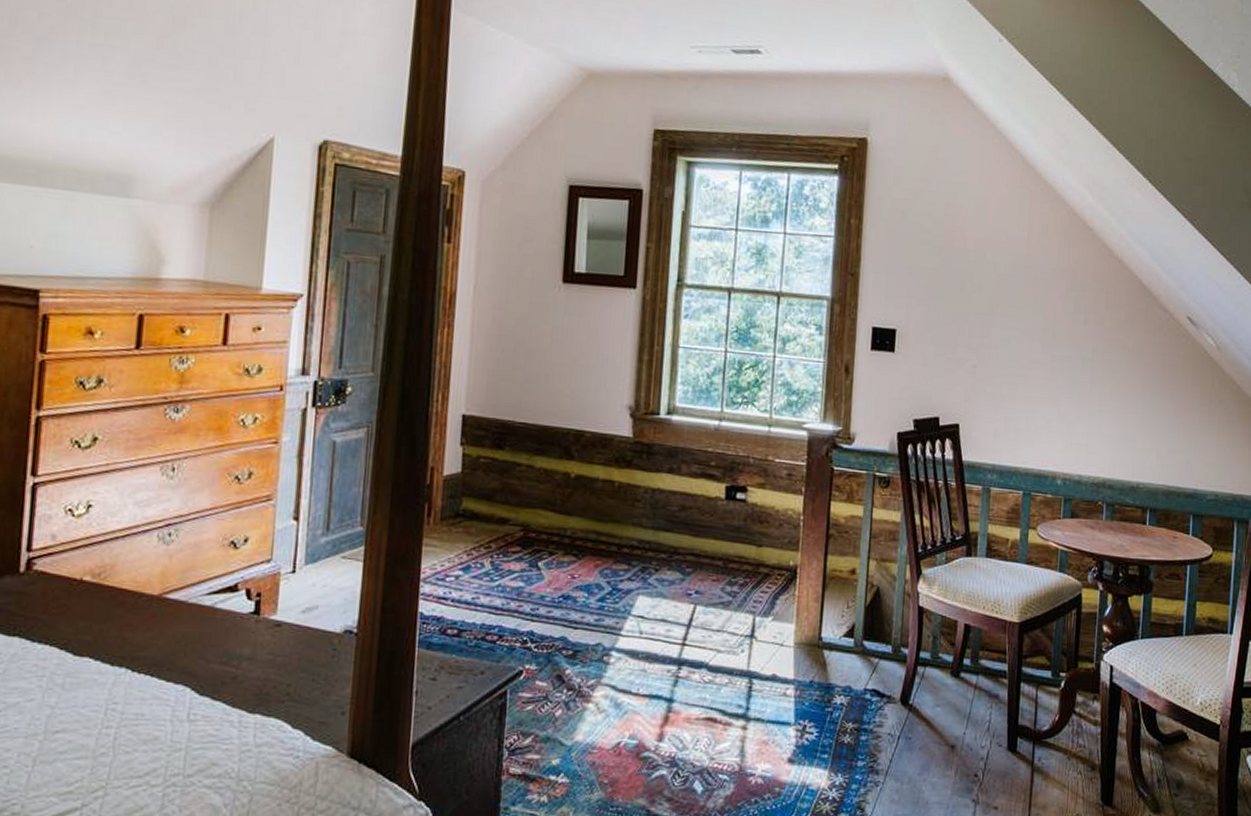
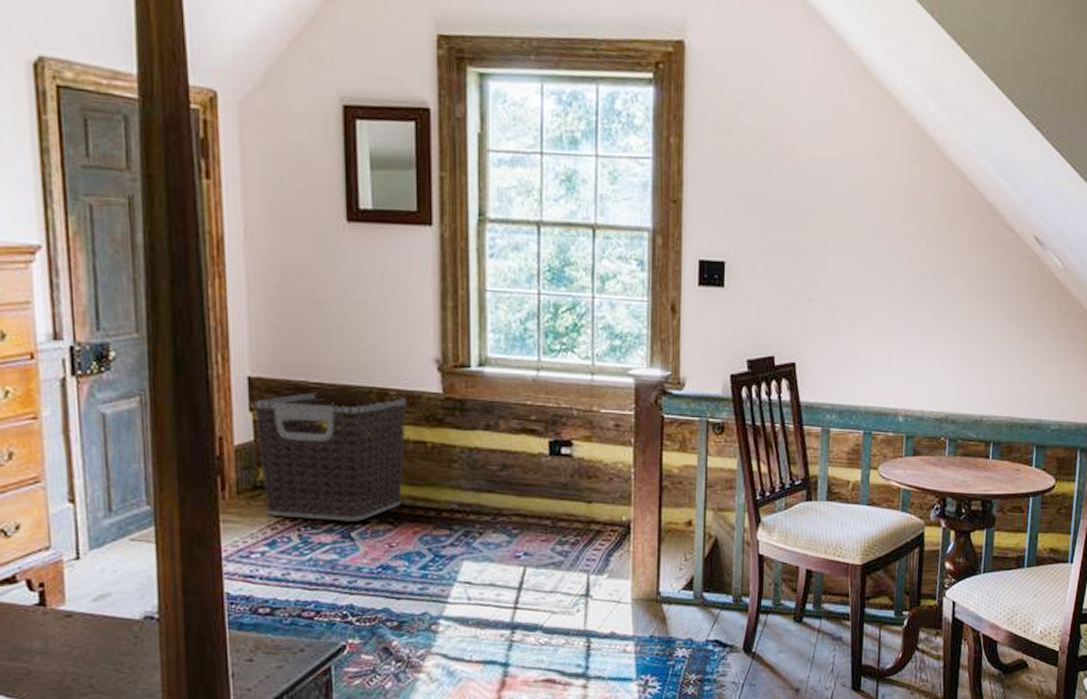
clothes hamper: none [464,431,601,552] -> present [254,392,408,521]

